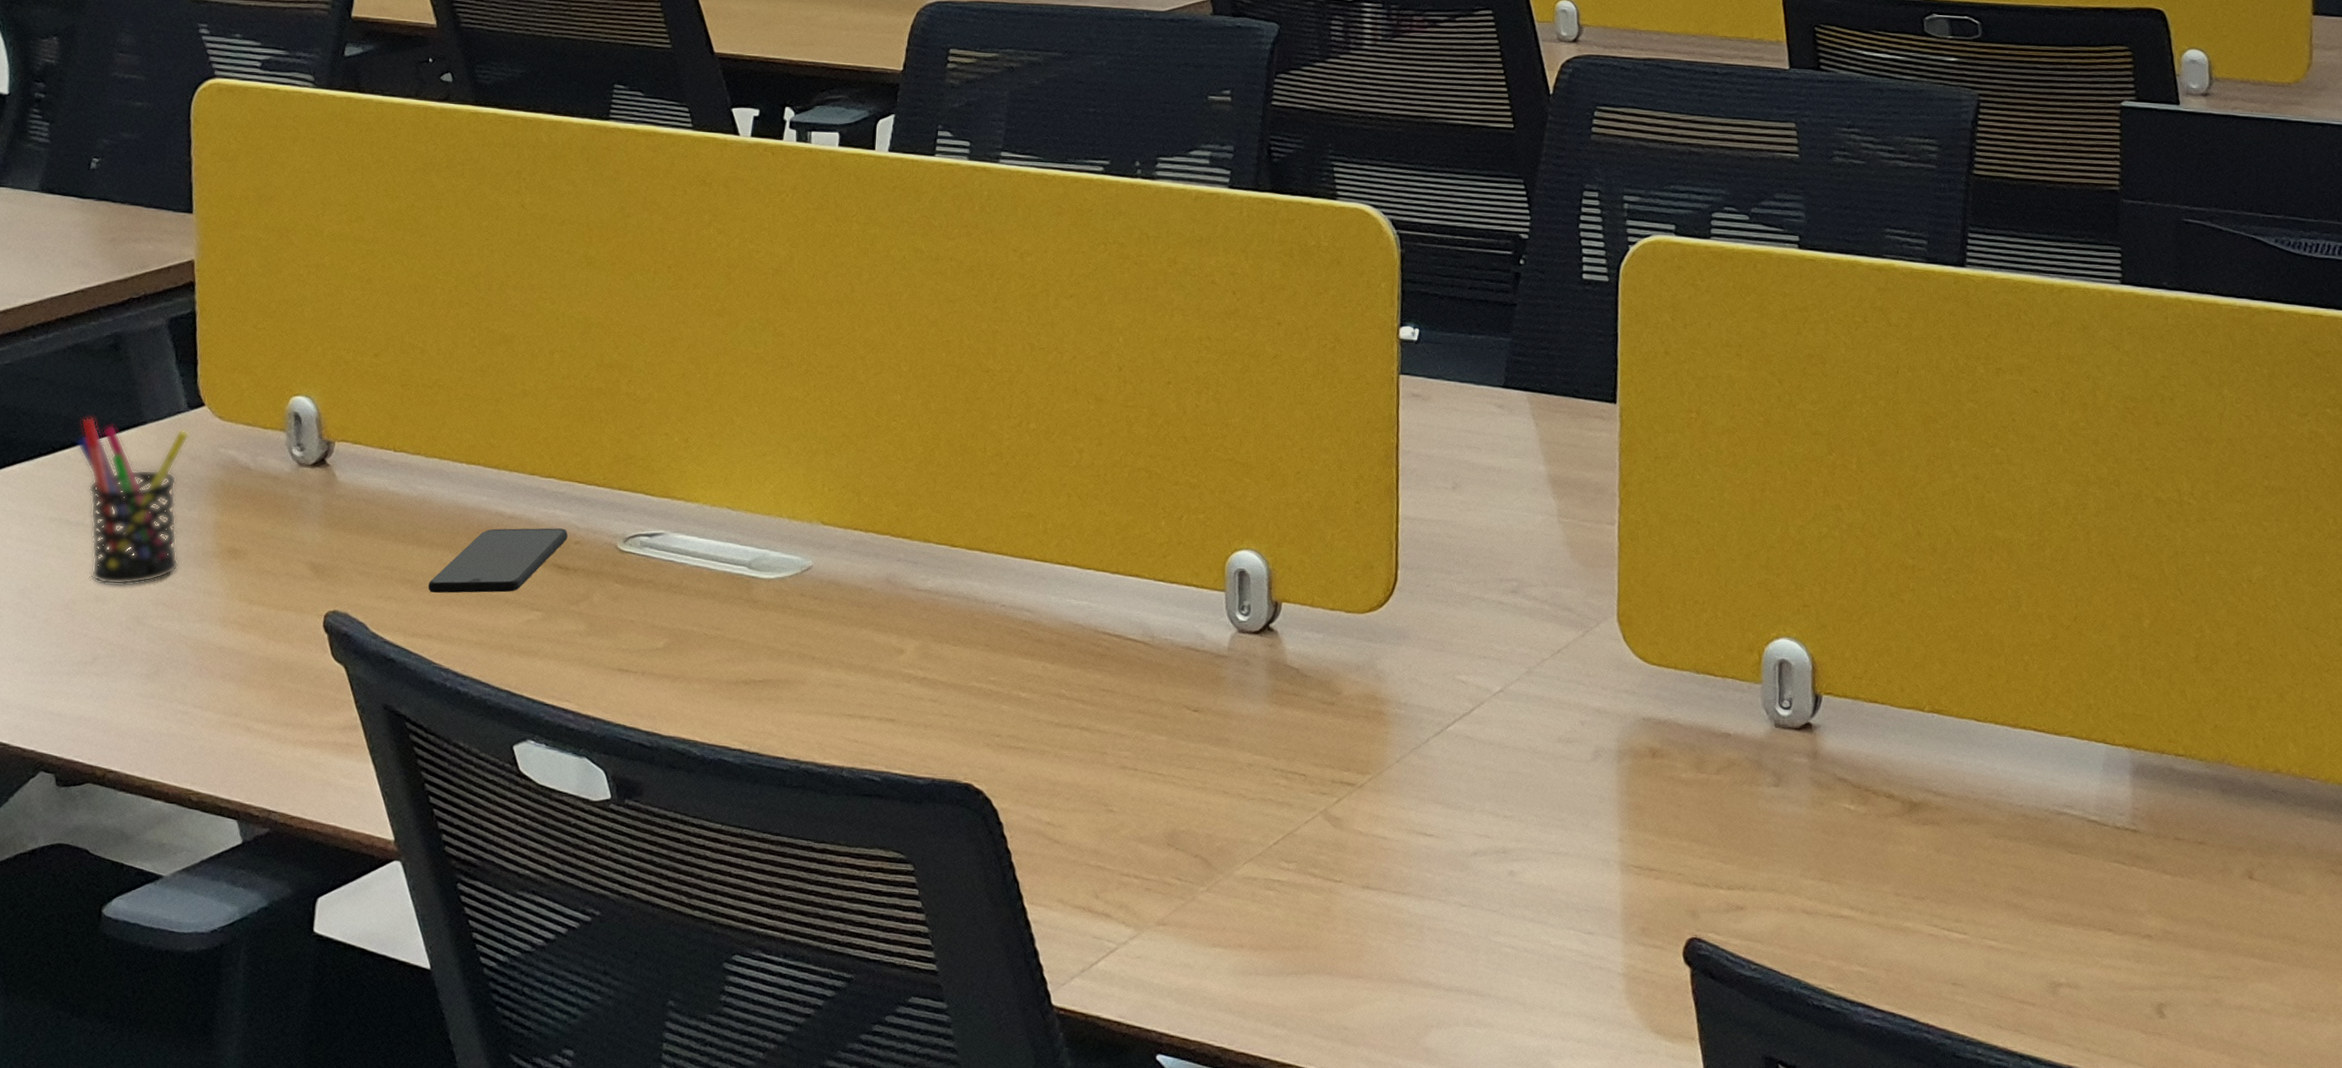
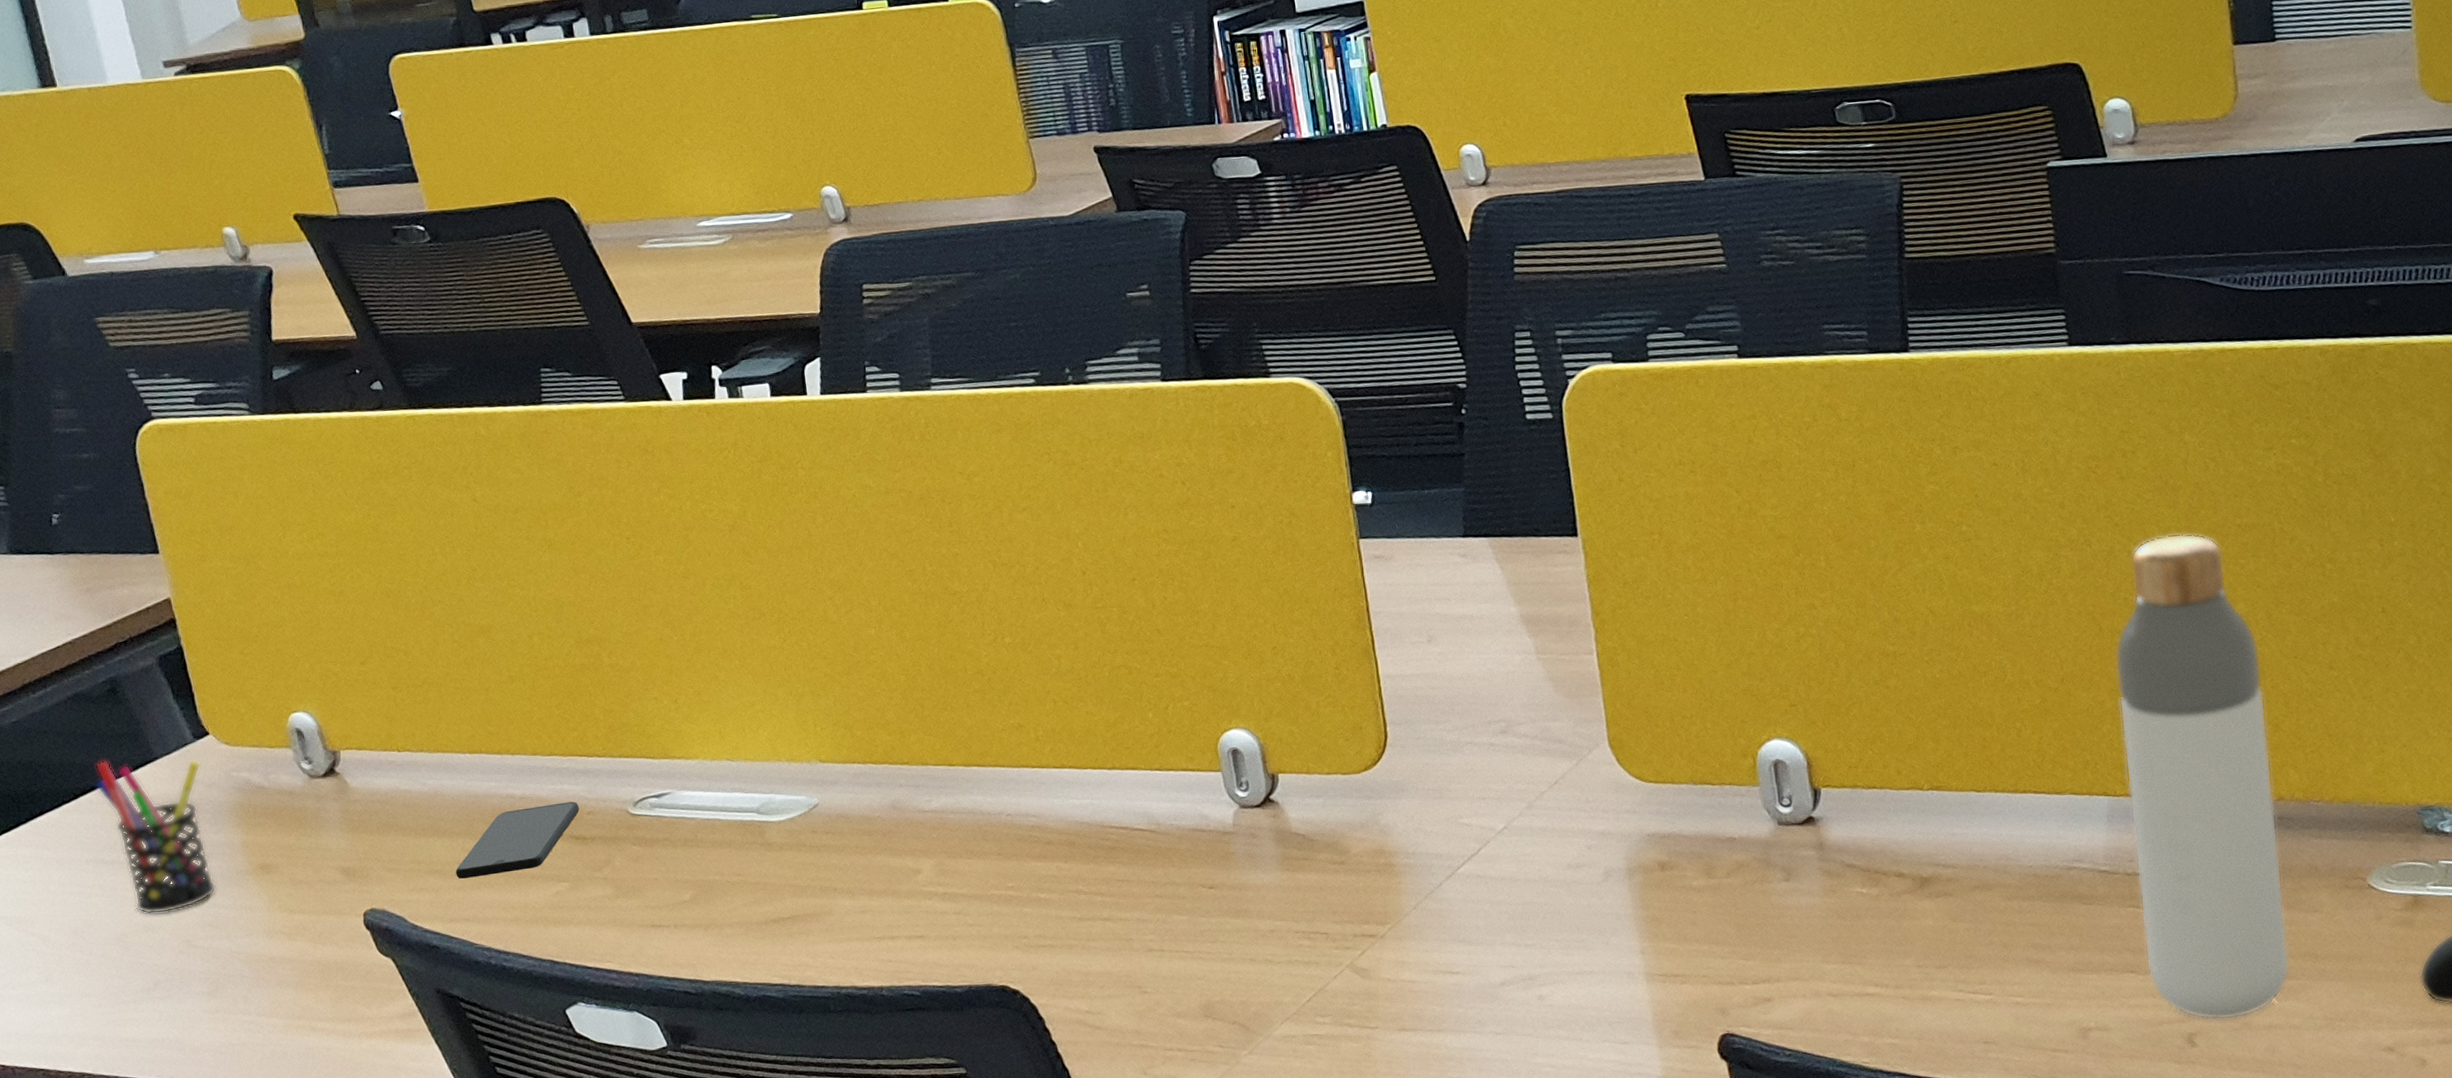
bottle: none [2125,486,2273,995] -> present [2114,533,2290,1021]

